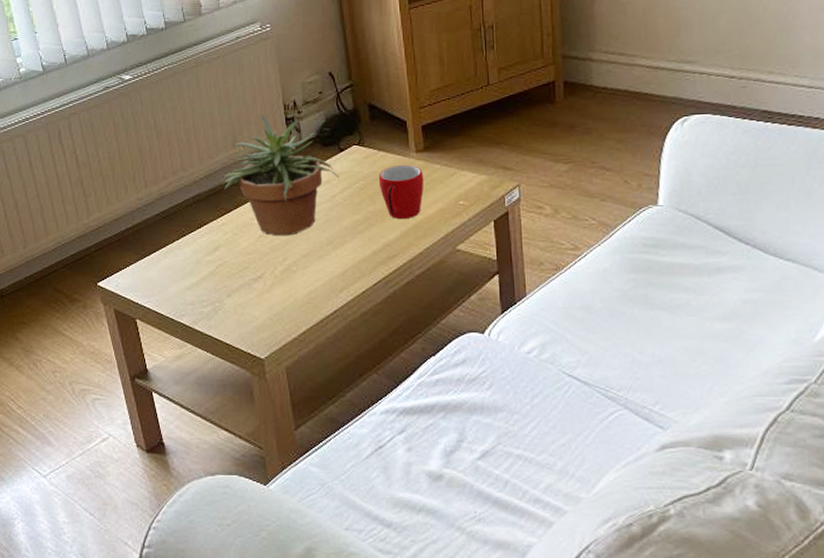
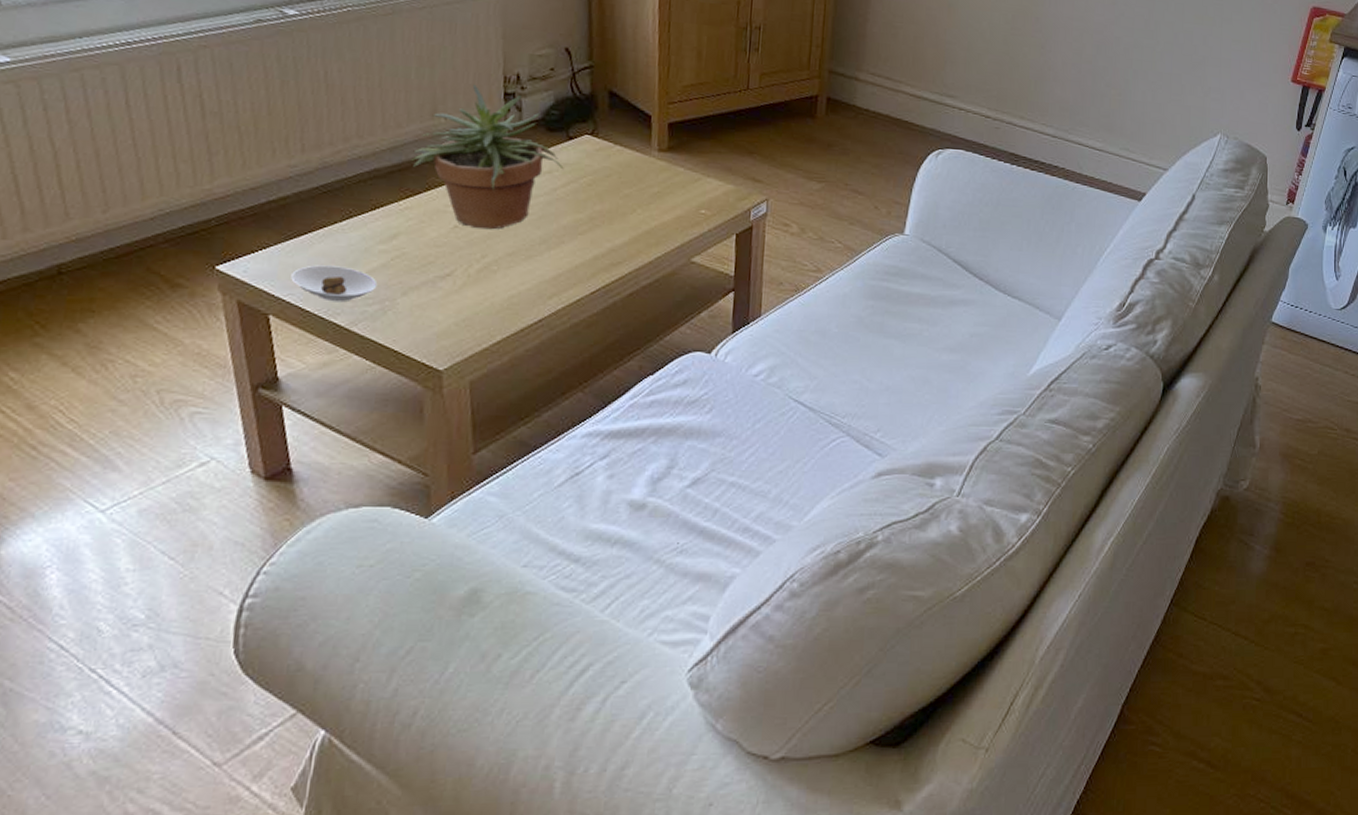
saucer: none [148,276,209,306] -> present [291,265,378,303]
mug: present [378,164,424,220] -> none [610,162,664,224]

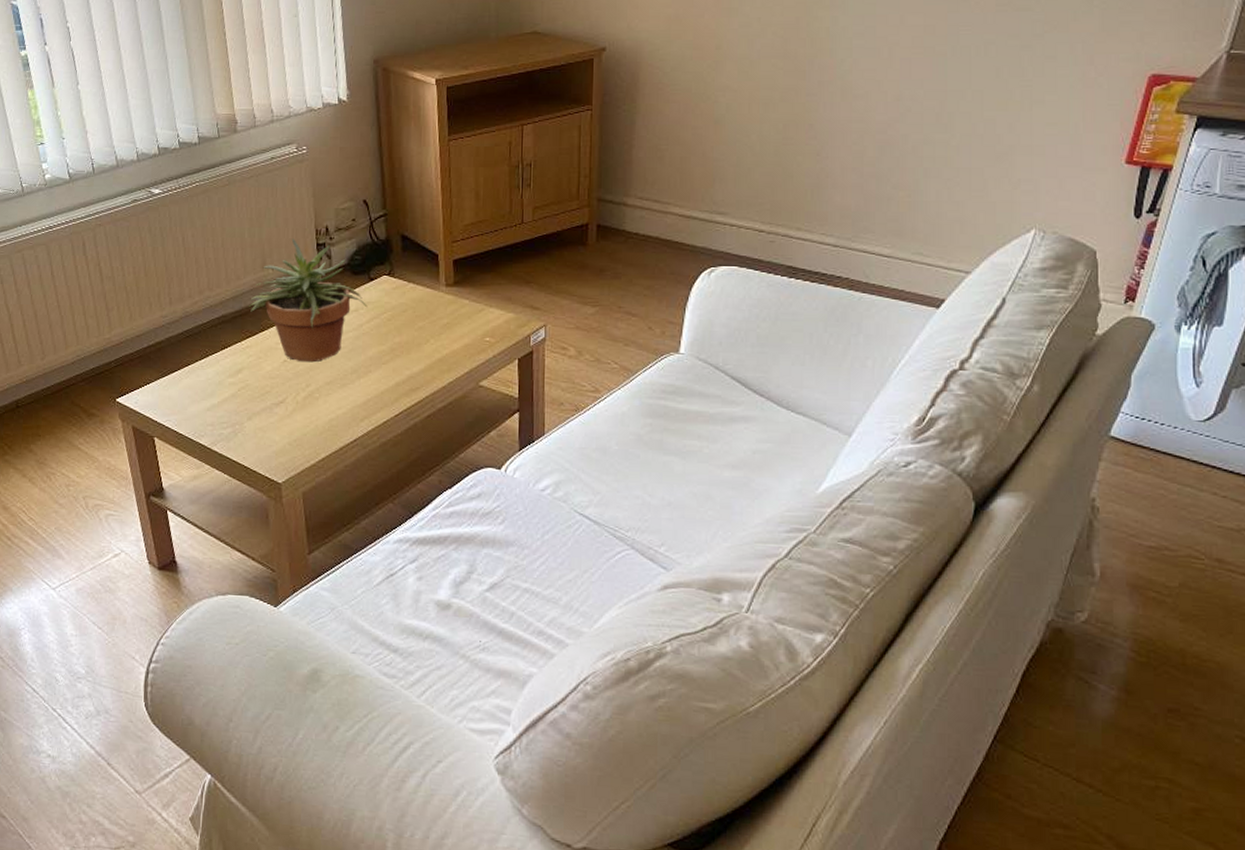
saucer: present [291,265,378,303] -> none [168,396,230,427]

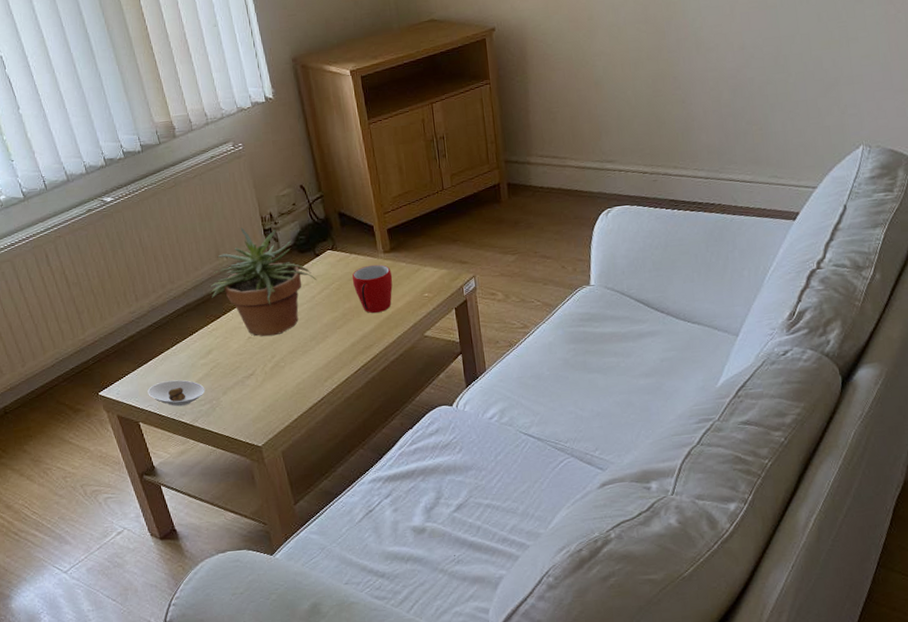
saucer: none [168,396,230,427] -> present [148,379,205,407]
mug: none [406,297,452,353] -> present [352,264,393,314]

